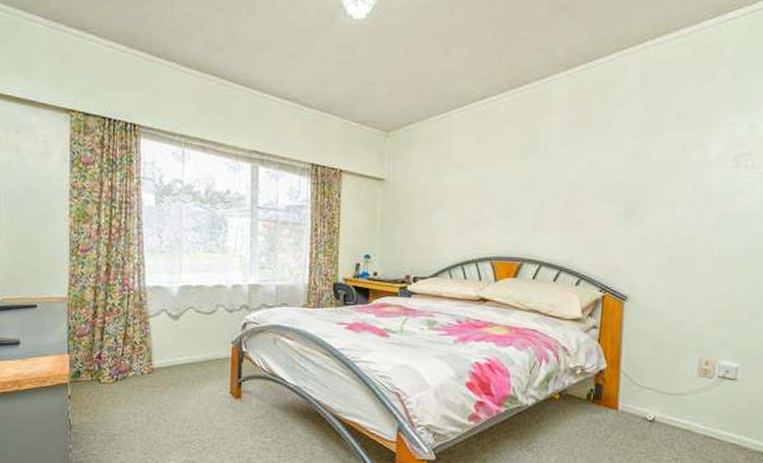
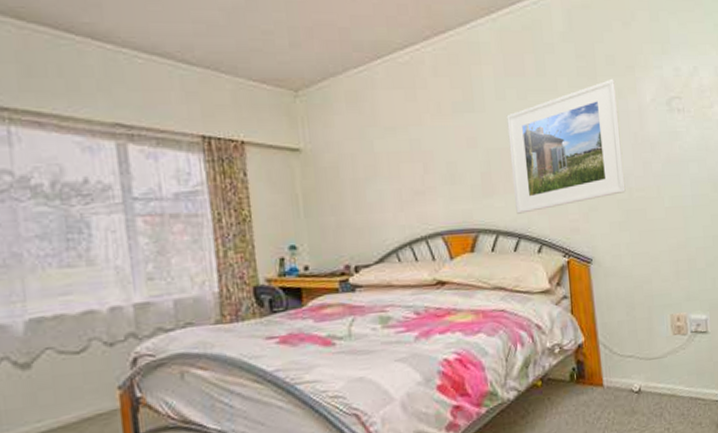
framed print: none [561,133,682,250] -> present [506,78,626,214]

